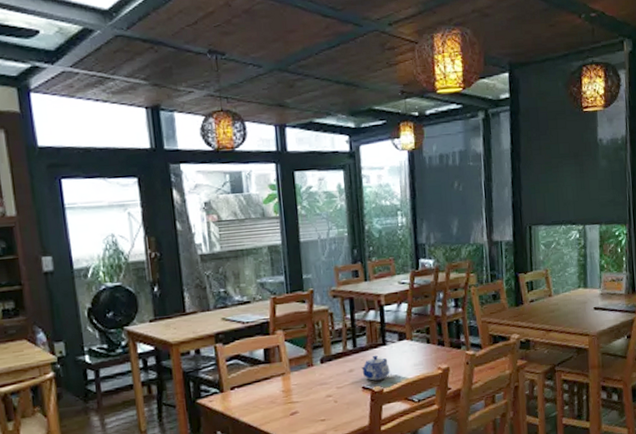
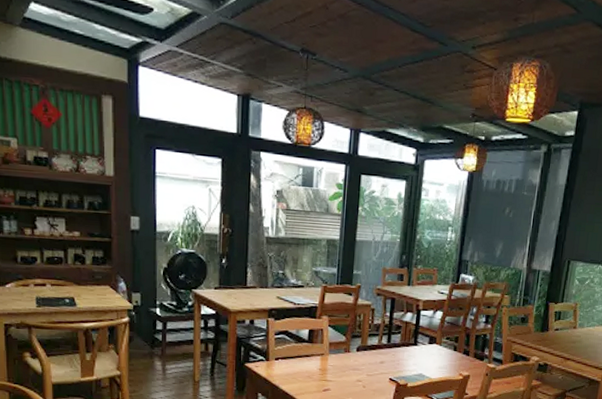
teapot: present [361,355,390,381] -> none [391,352,417,375]

